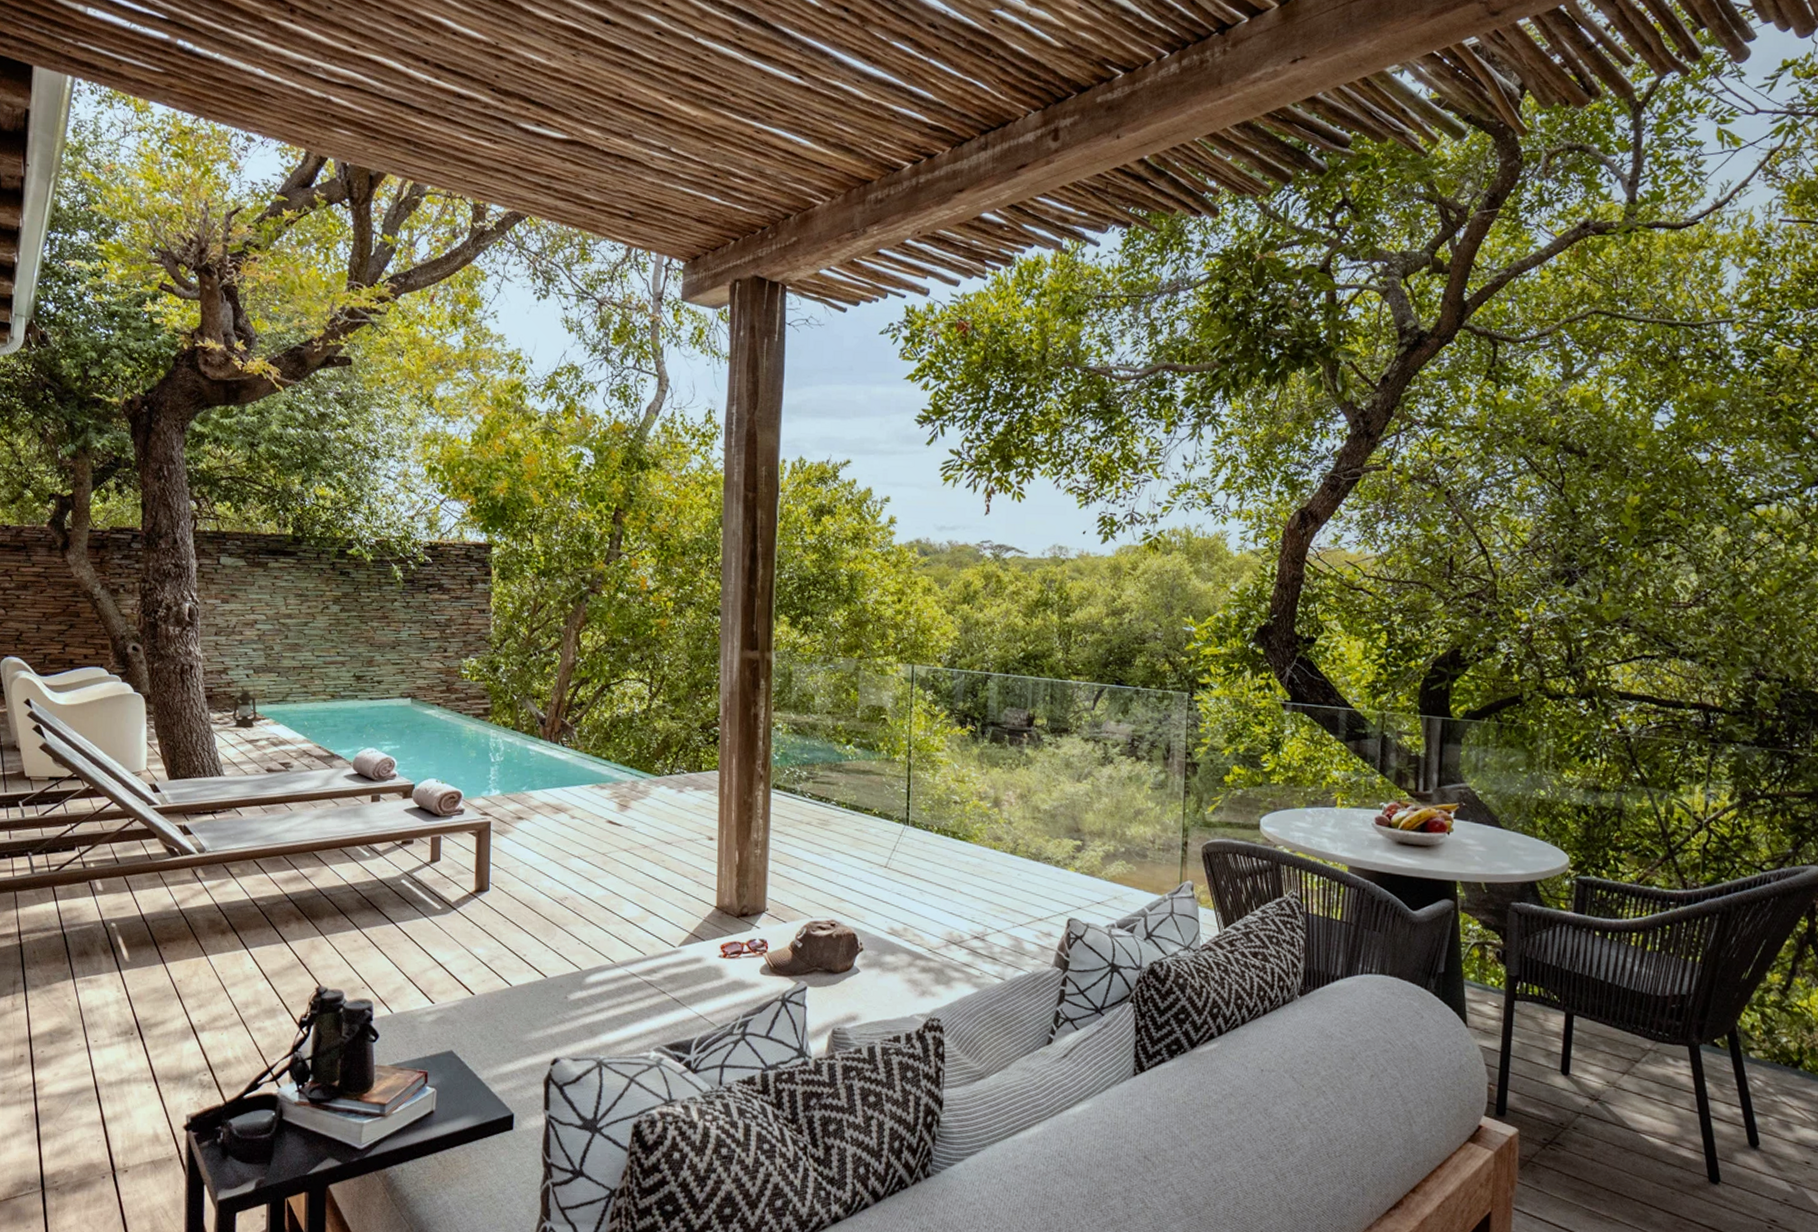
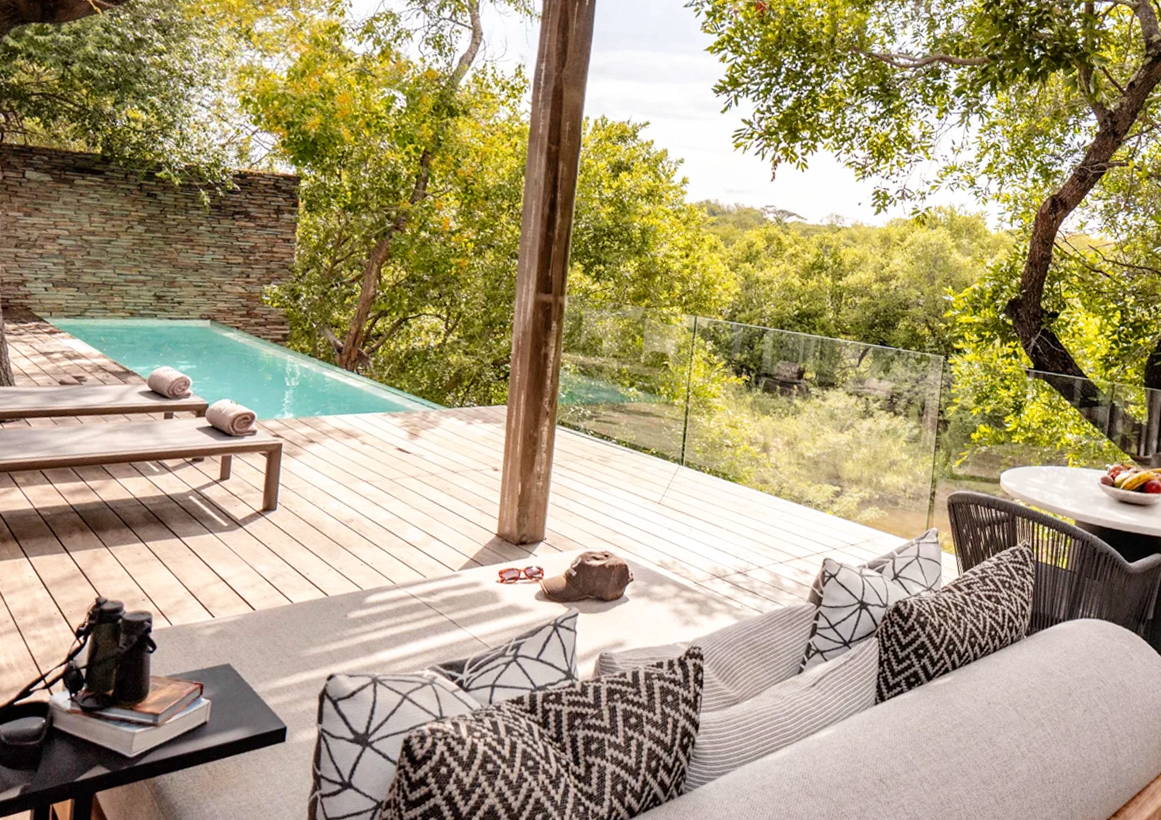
lantern: present [233,675,257,728] -> none [28,289,54,341]

